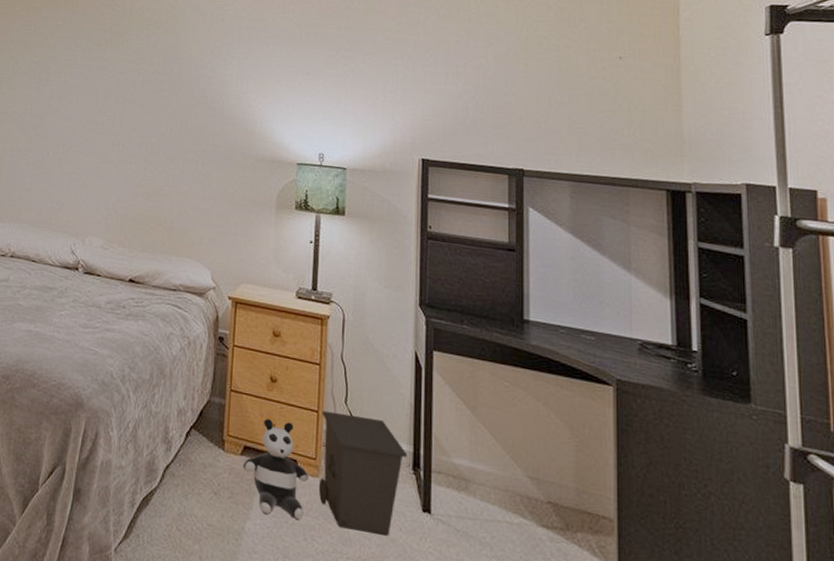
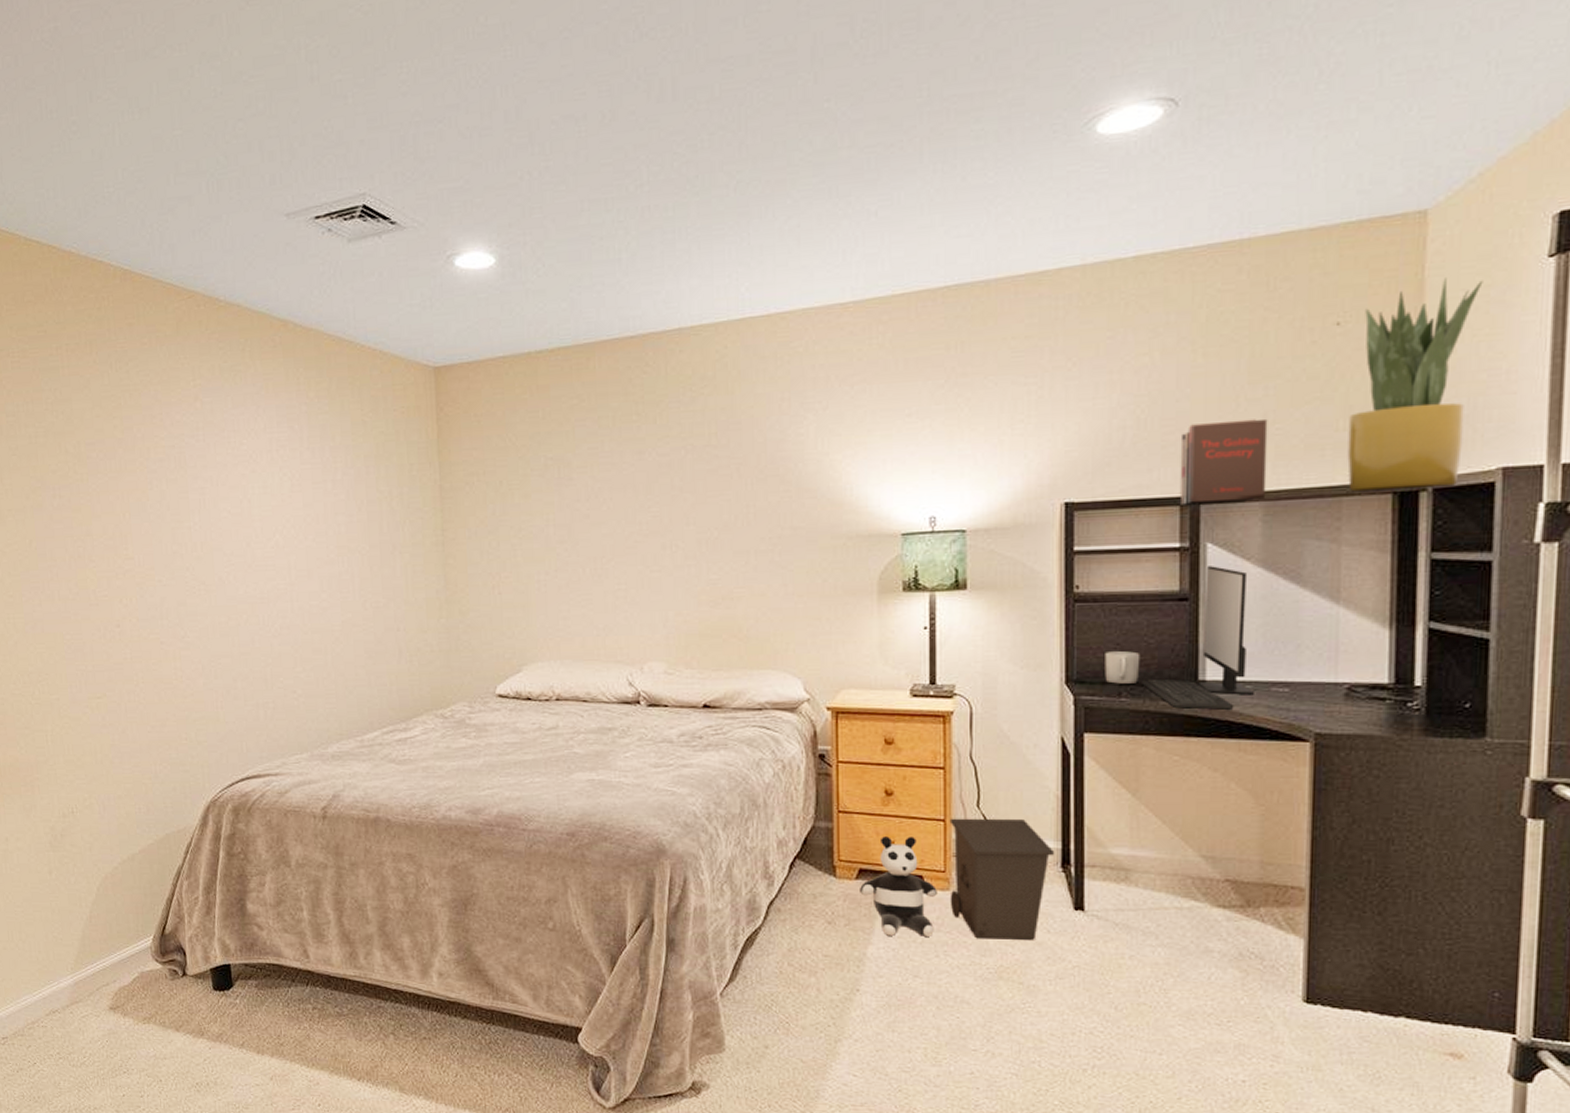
mug: none [450,283,478,314] -> present [1105,650,1140,684]
computer keyboard: none [479,312,552,349] -> present [1142,678,1234,710]
books: none [508,114,573,180] -> present [1179,418,1268,505]
computer monitor: none [522,226,567,339] -> present [1197,566,1254,695]
planter: none [631,38,721,193] -> present [1347,278,1483,492]

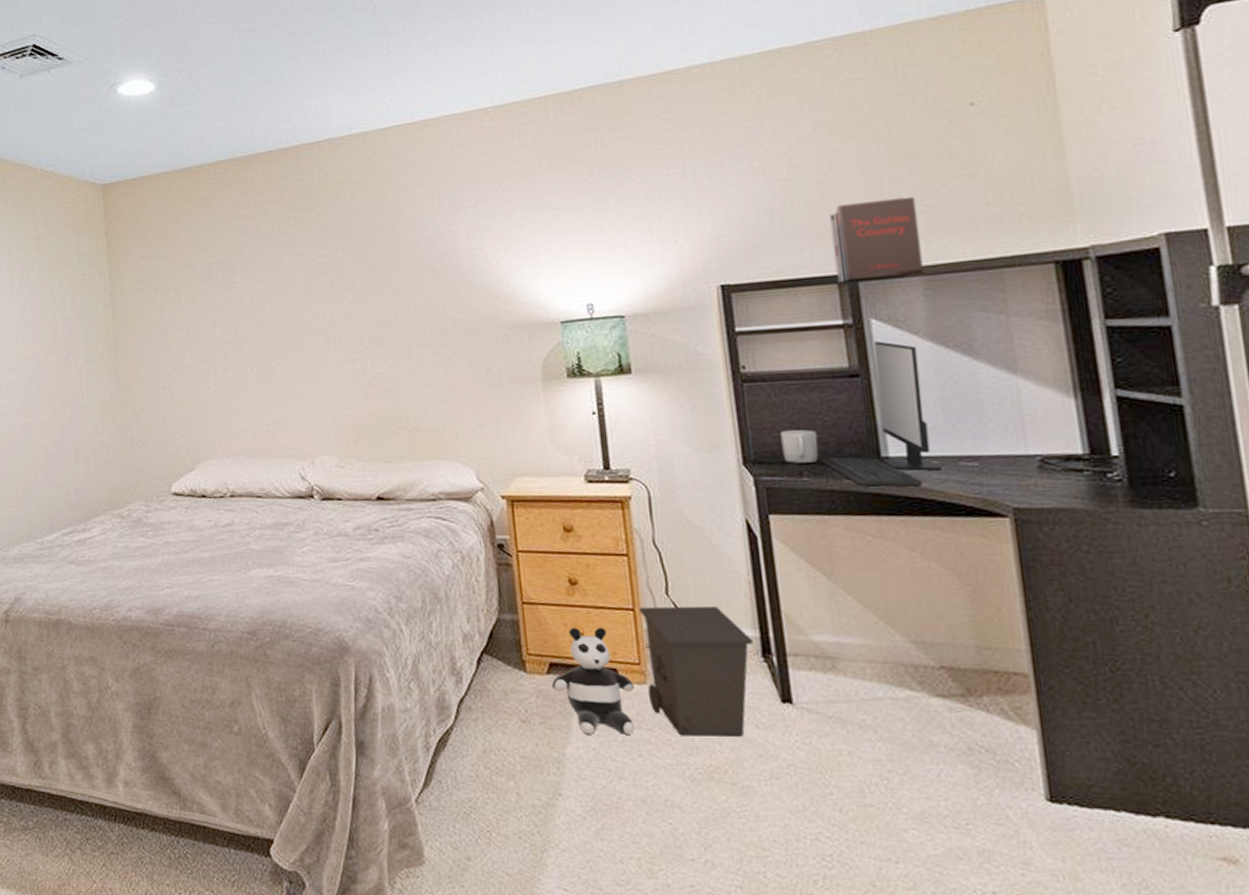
planter: present [1347,278,1483,492] -> none [997,56,1120,264]

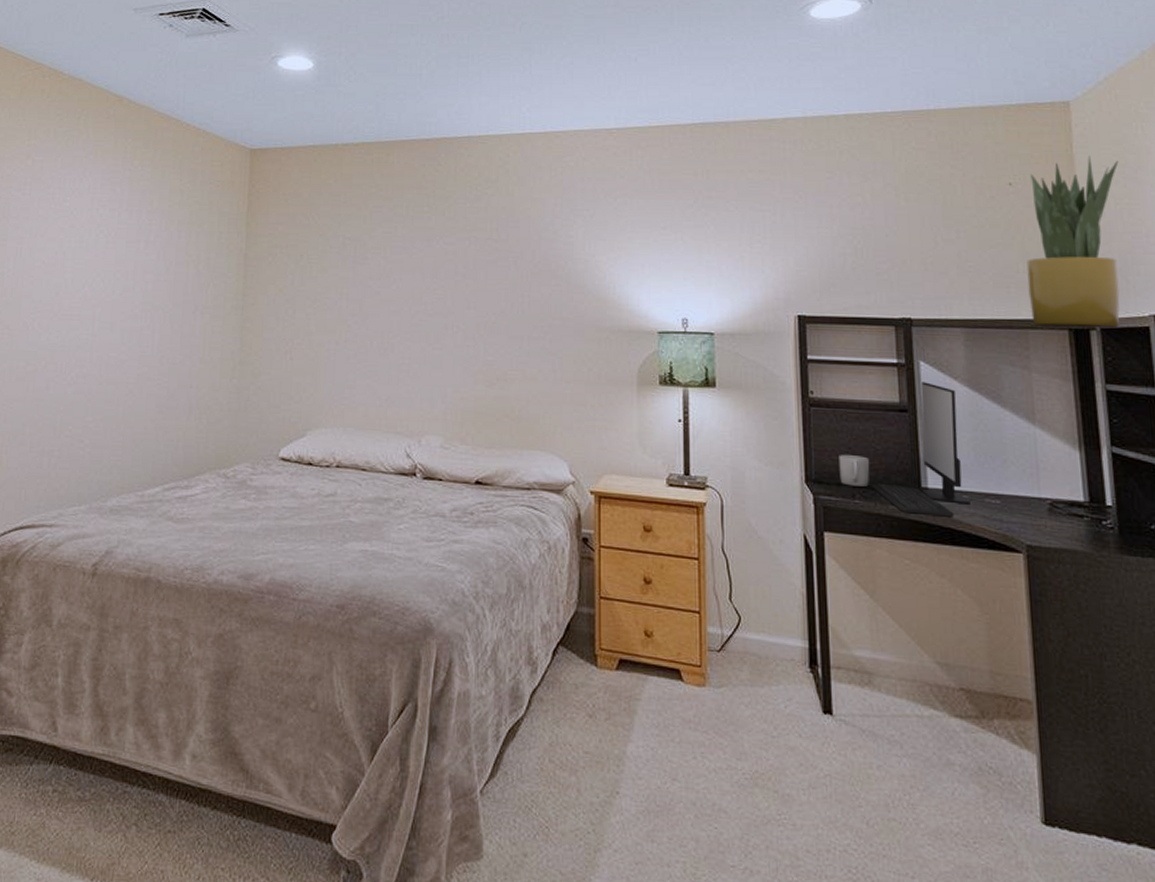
stuffed animal: present [552,627,635,734] -> none [620,626,694,736]
trash bin: present [638,606,754,736] -> none [704,610,803,744]
books: present [829,196,925,283] -> none [891,256,966,328]
planter: none [997,56,1120,264] -> present [1026,156,1120,329]

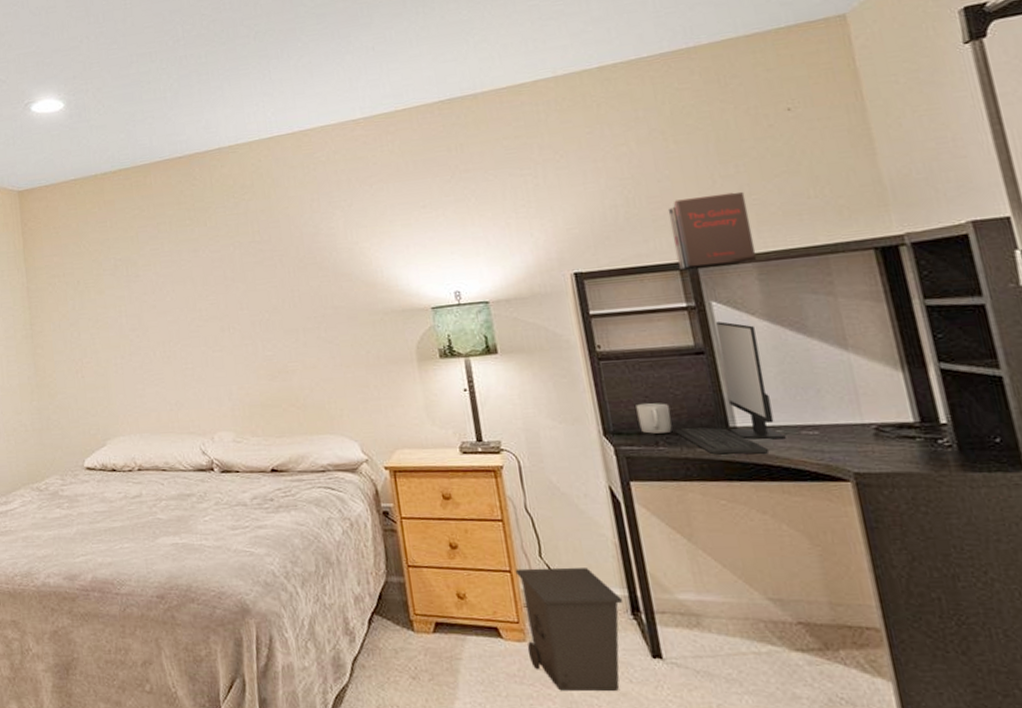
trash bin: none [704,610,803,744] -> present [515,567,623,691]
books: none [891,256,966,328] -> present [667,191,757,270]
planter: present [1026,156,1120,329] -> none [810,66,932,250]

